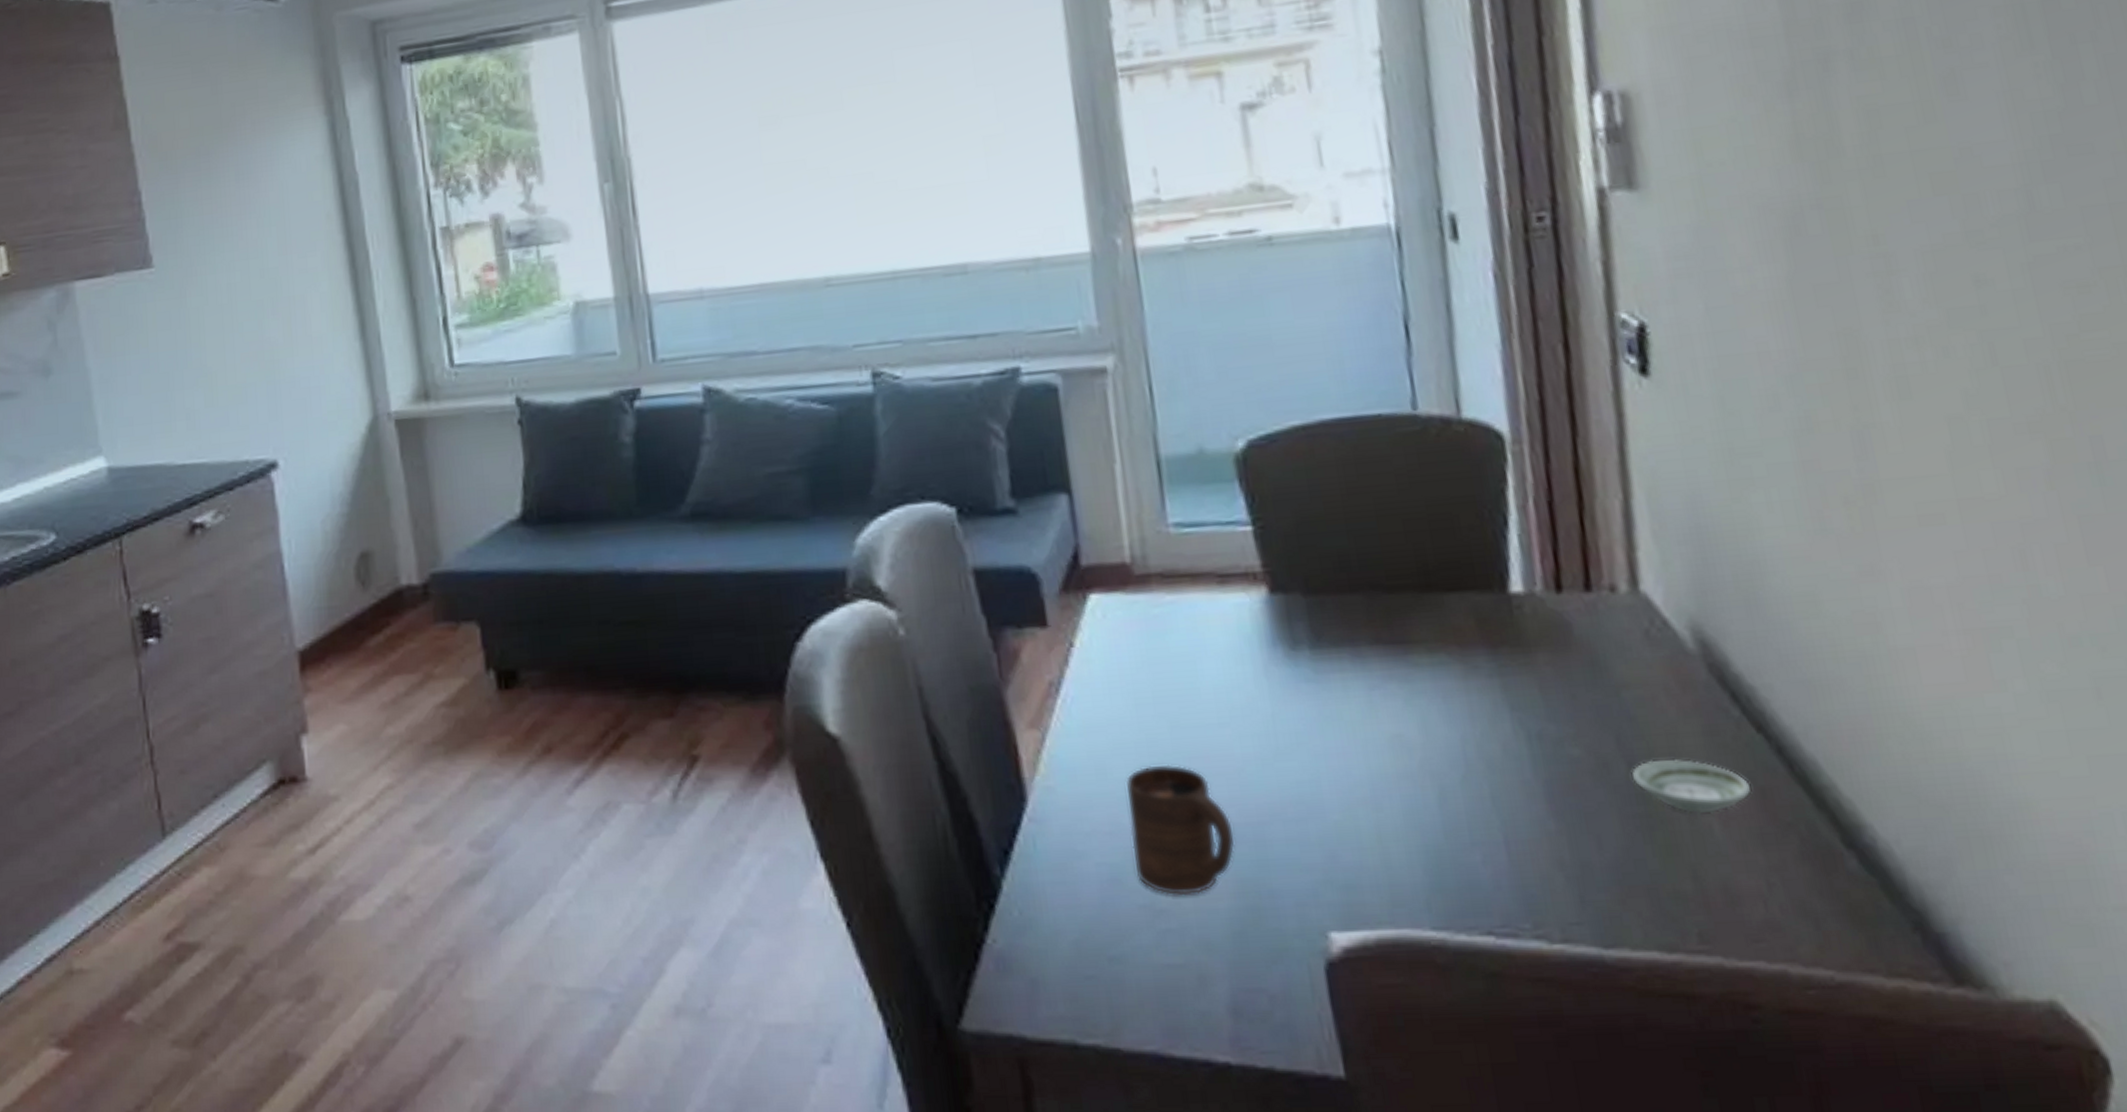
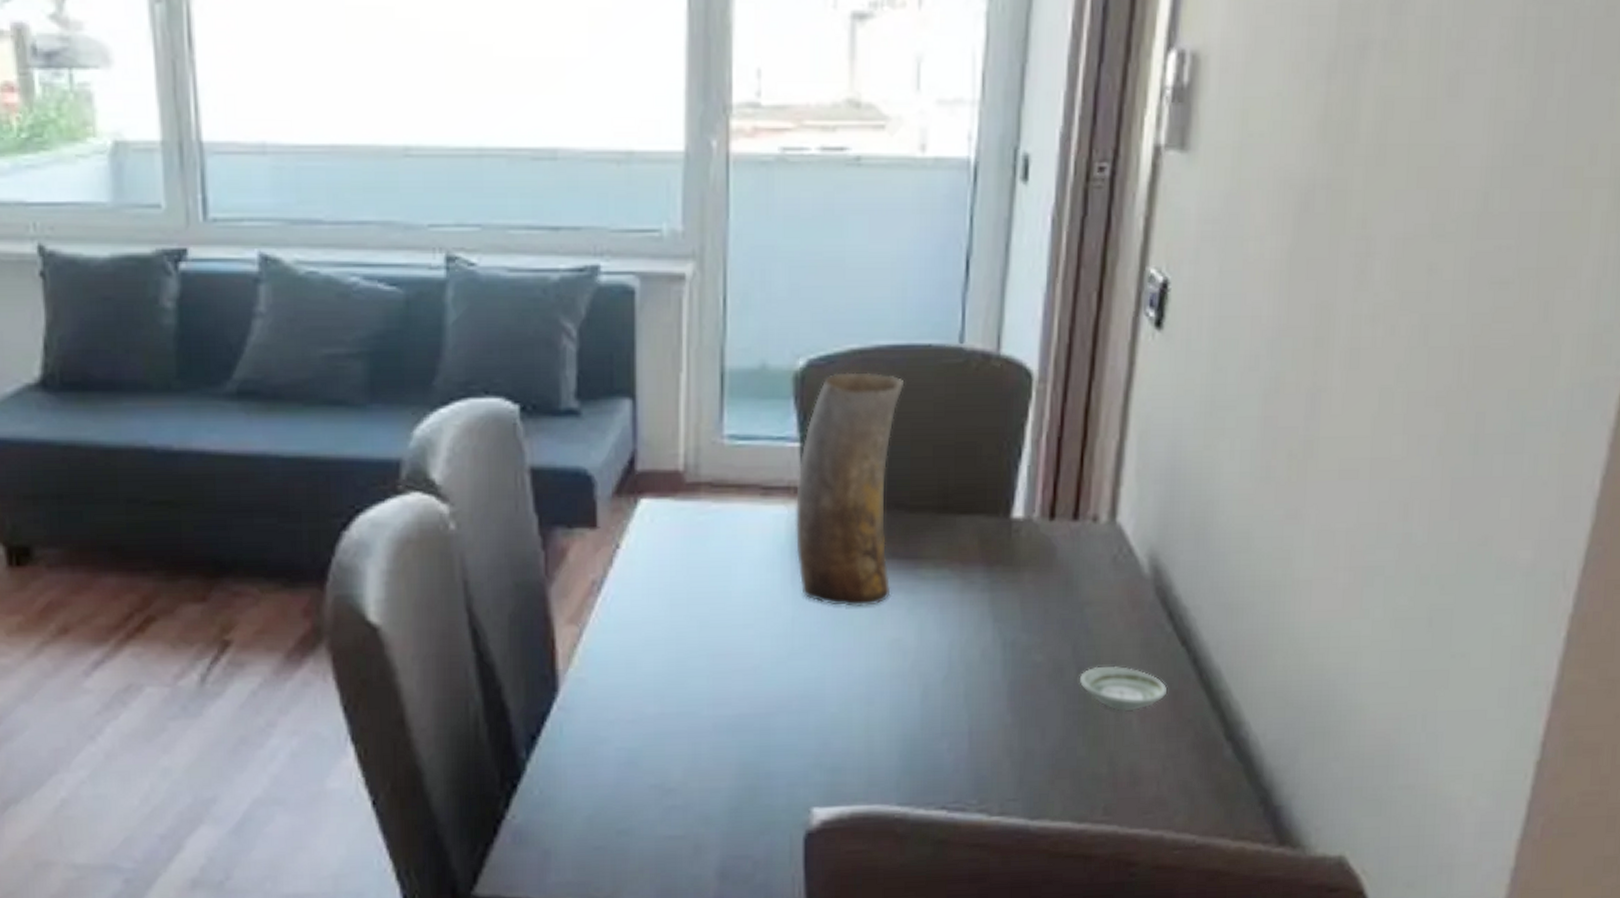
cup: present [1125,764,1236,896] -> none [651,660,743,777]
vase: none [1254,448,1381,700] -> present [796,372,905,607]

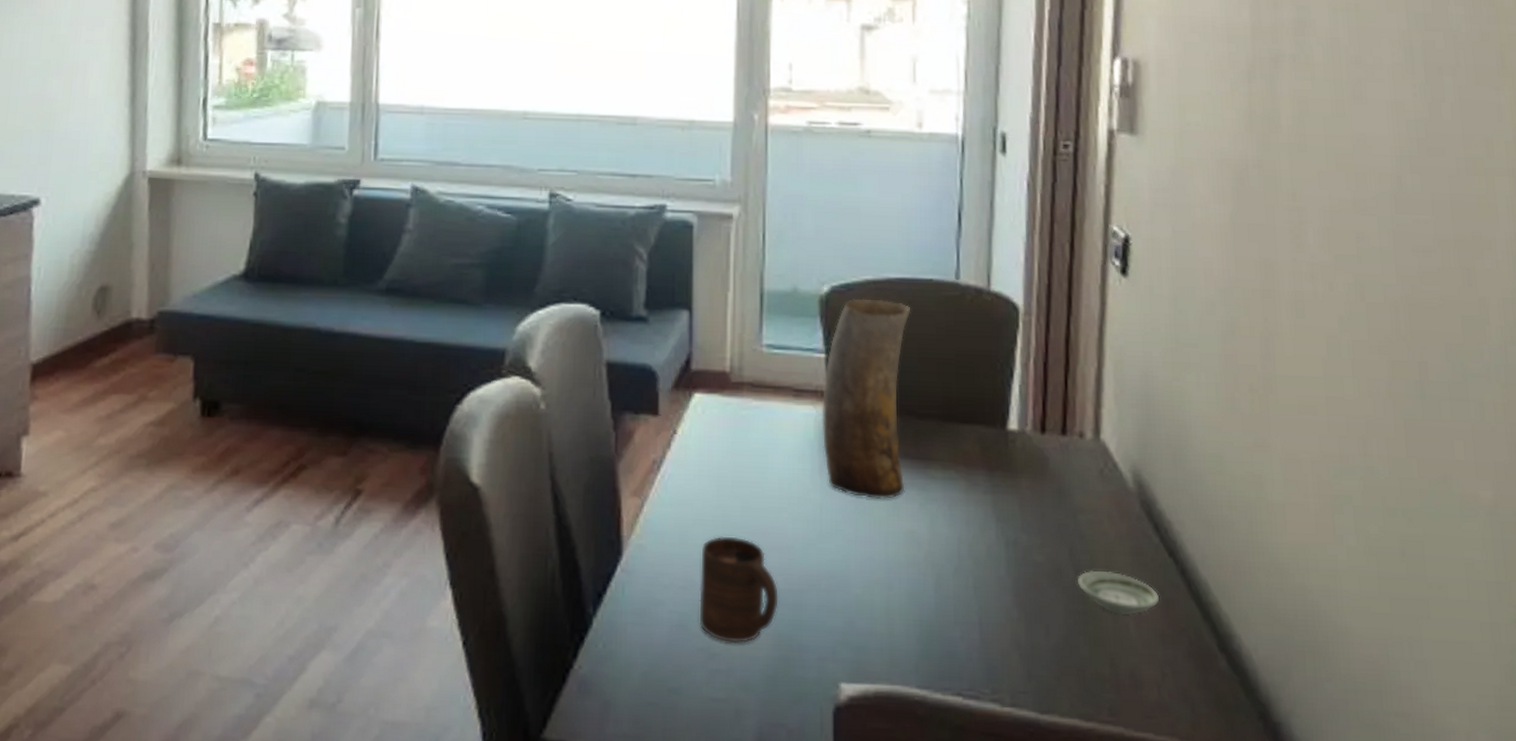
cup: none [651,660,743,777] -> present [699,536,778,644]

